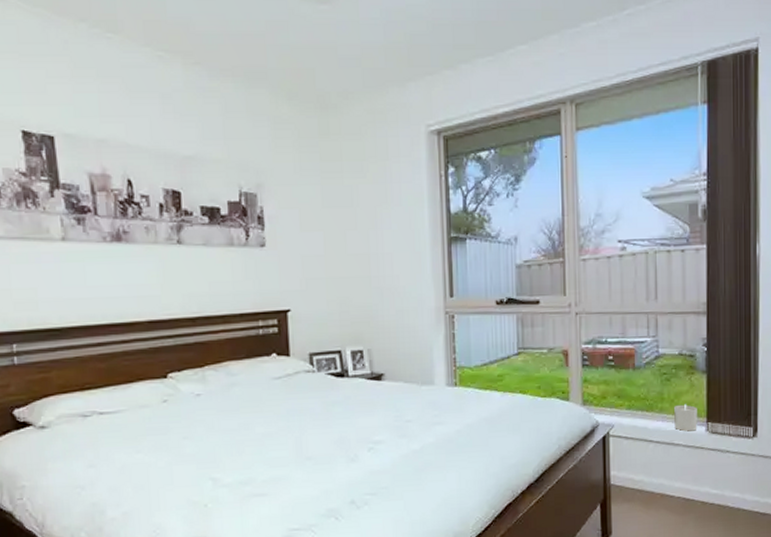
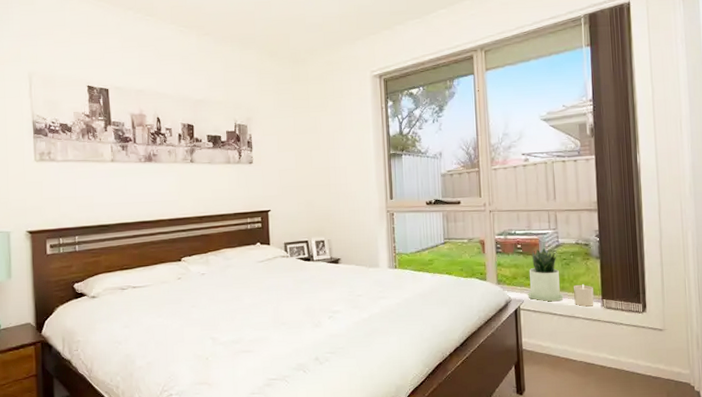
planter: none [618,359,662,427] -> present [527,247,564,302]

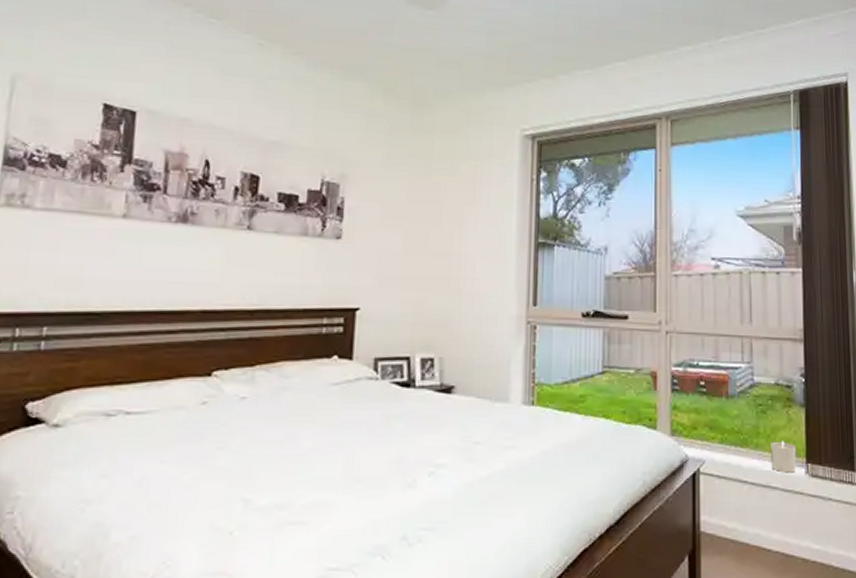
planter: present [527,247,564,302] -> none [709,387,757,464]

